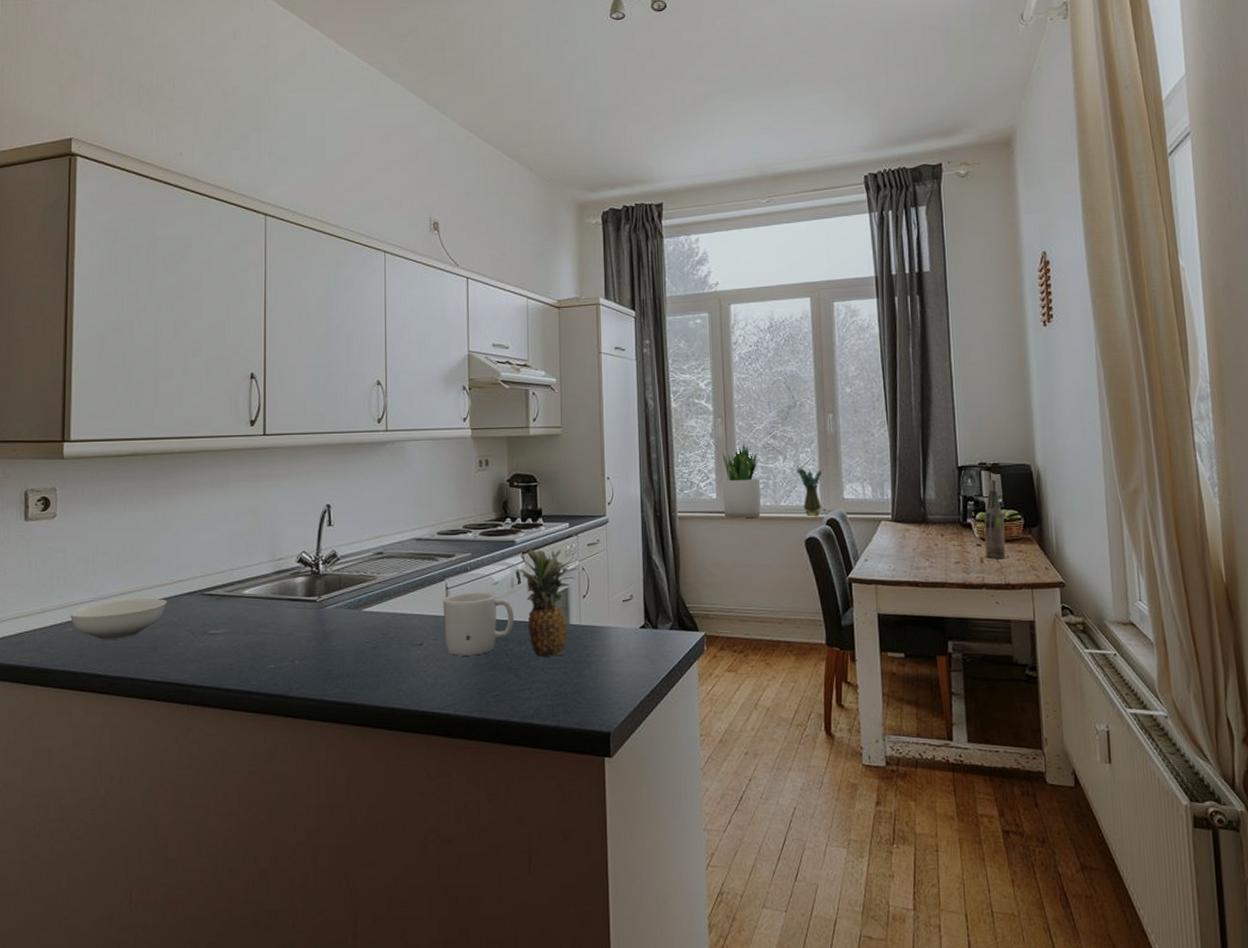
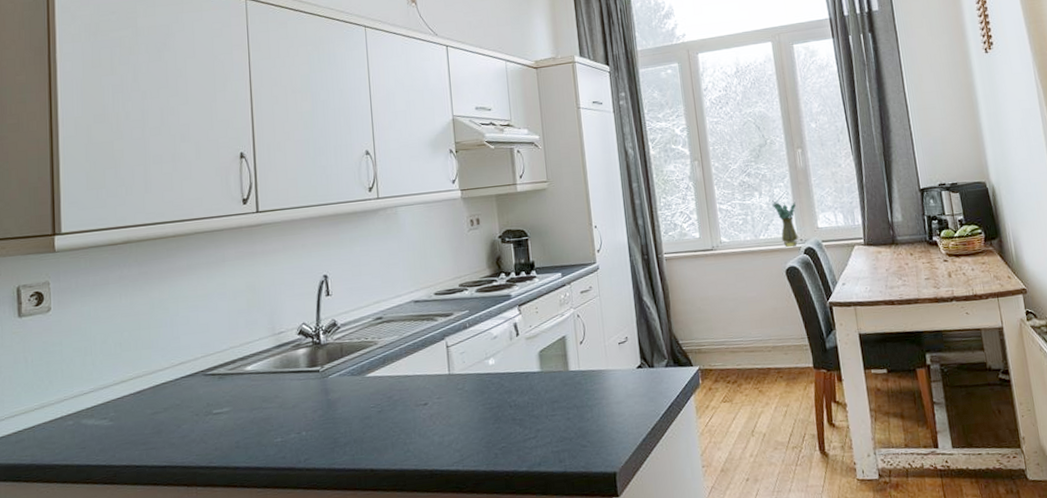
bowl: present [69,598,167,640] -> none [69,383,169,430]
mug: present [443,592,514,656] -> none [444,346,515,412]
fruit: present [520,548,578,657] -> none [517,299,573,405]
planter: present [721,441,761,519] -> none [701,181,742,256]
wine bottle: present [983,479,1006,559] -> none [948,198,972,273]

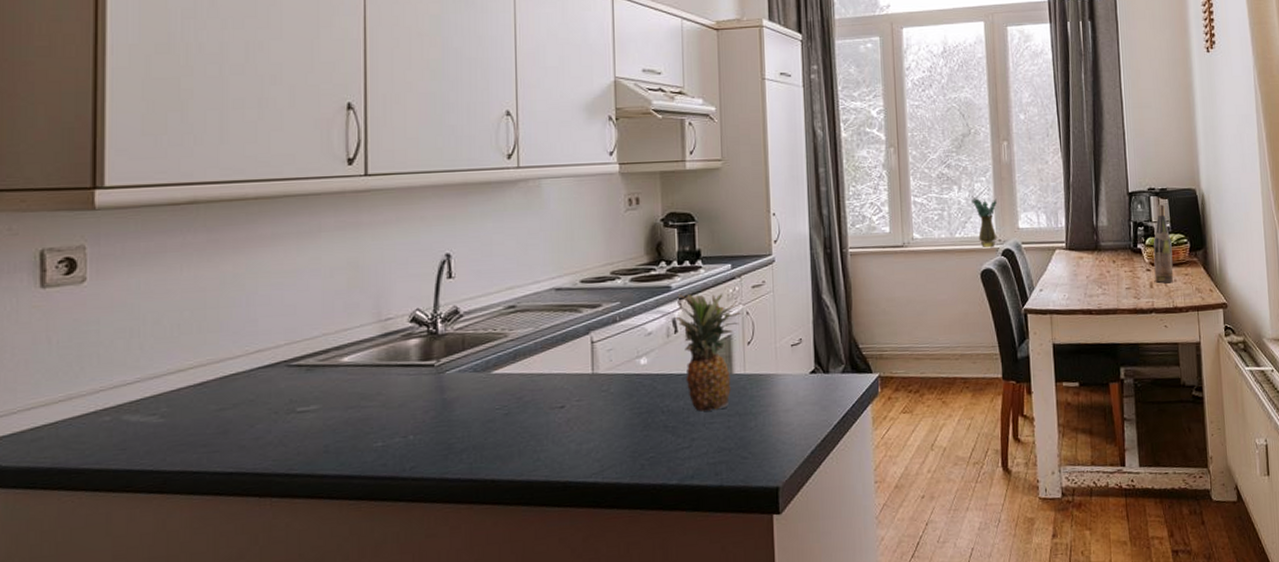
fruit: none [517,299,573,405] -> present [677,294,742,412]
wine bottle: none [948,198,972,273] -> present [1153,204,1174,284]

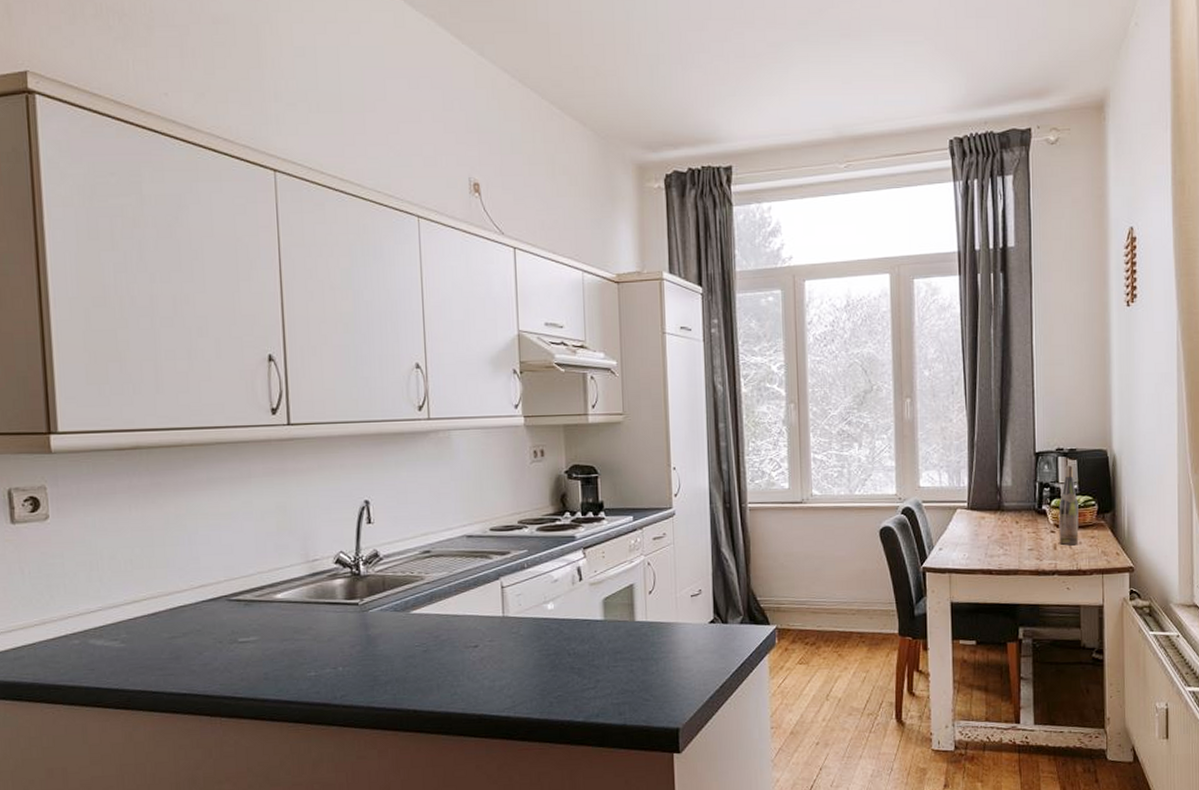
fruit: present [677,294,742,412] -> none [581,544,644,655]
vase: present [971,196,997,249] -> none [872,453,898,506]

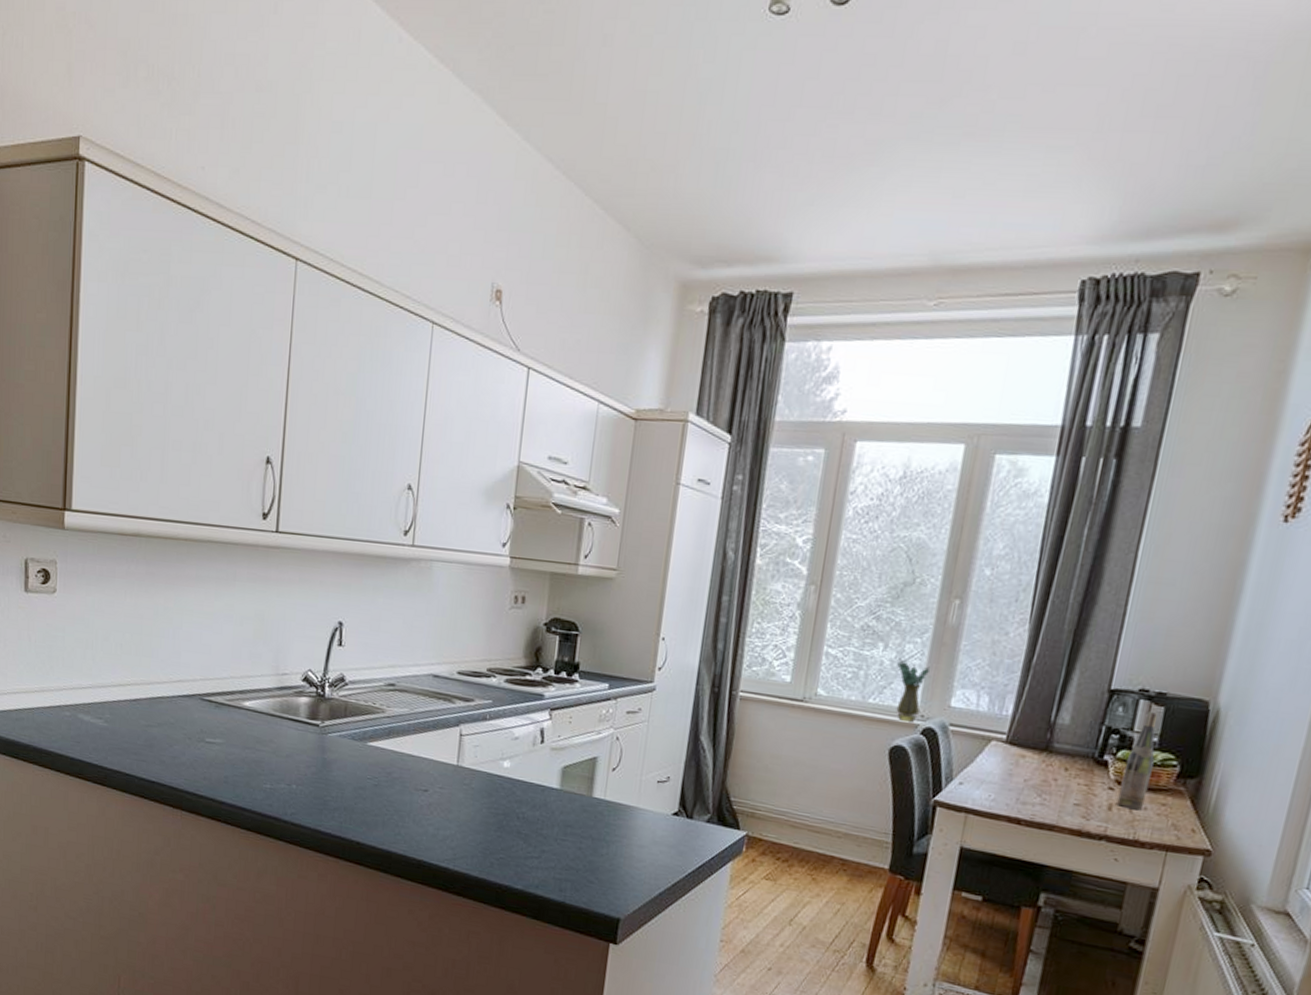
vase: none [872,453,898,506] -> present [895,658,930,723]

